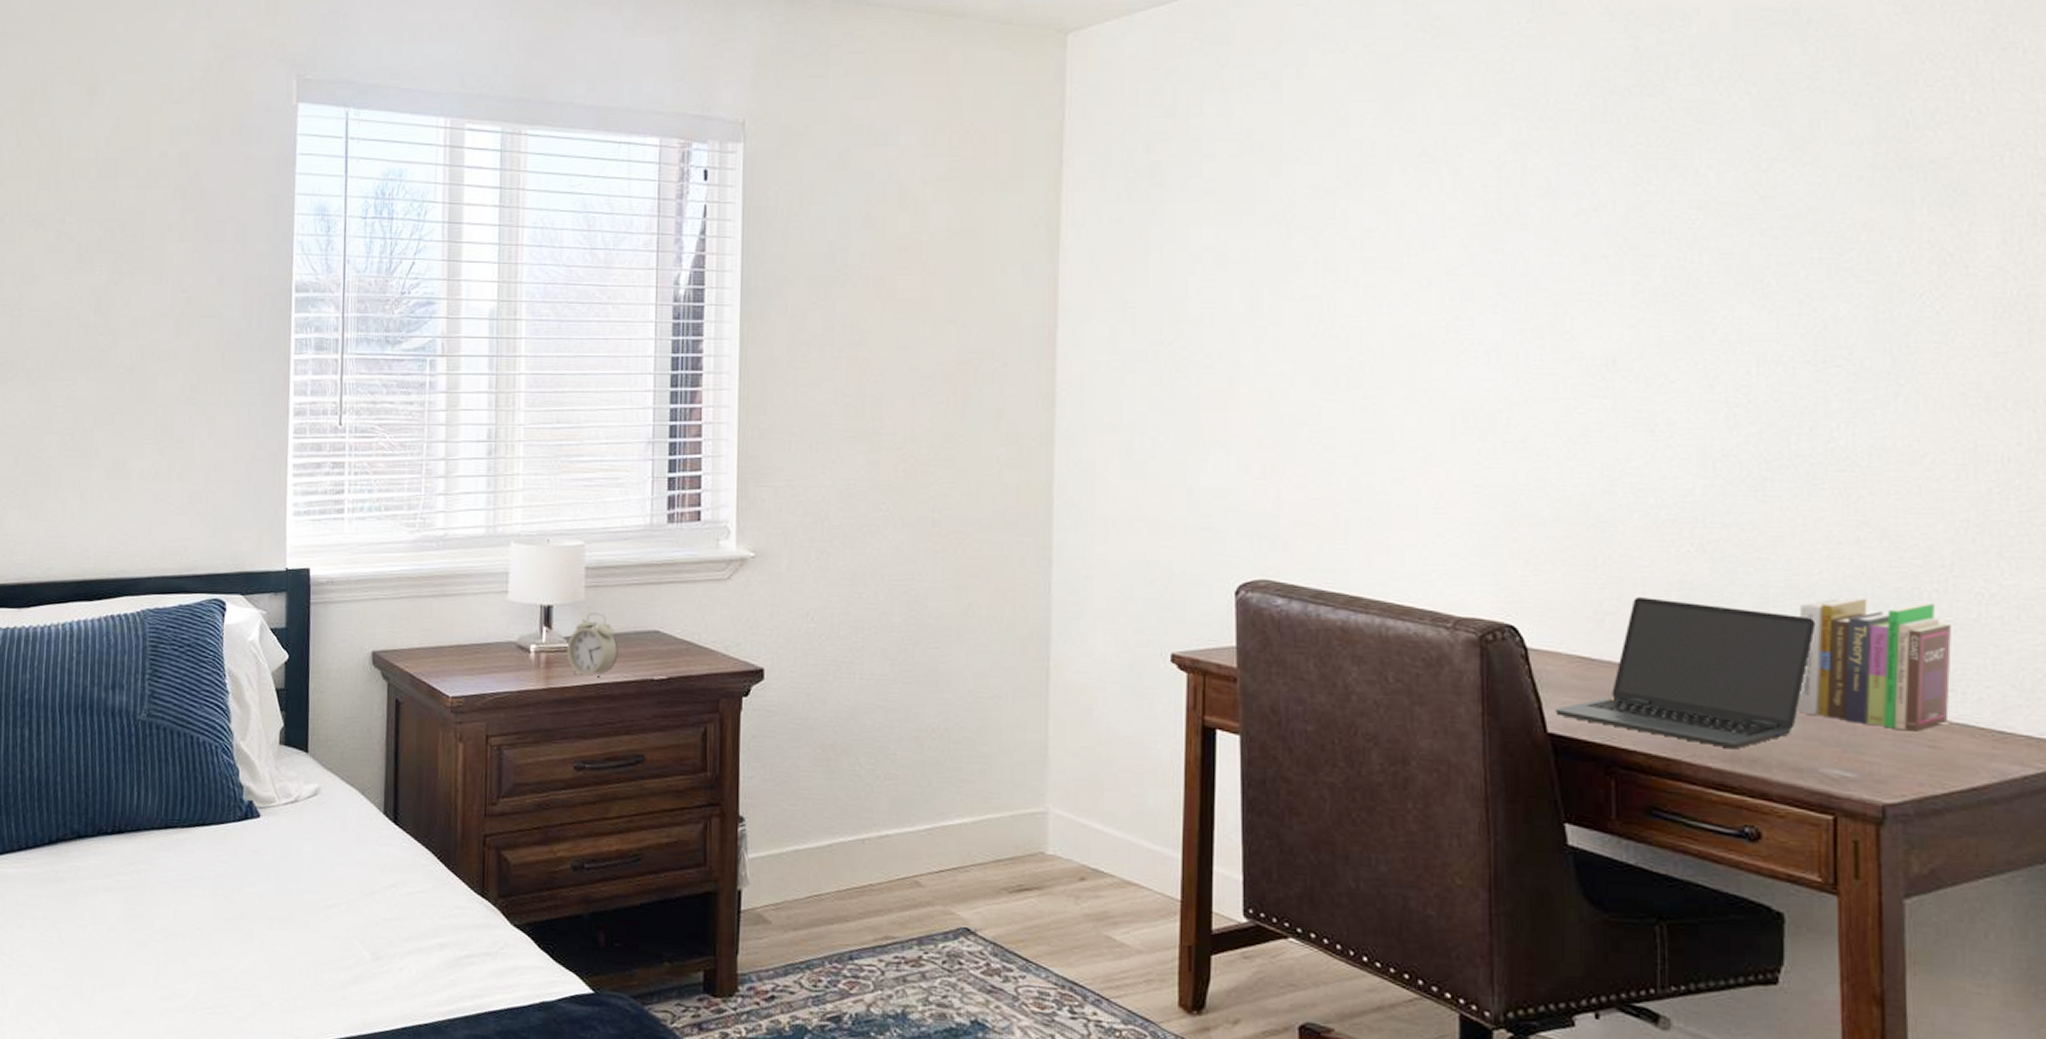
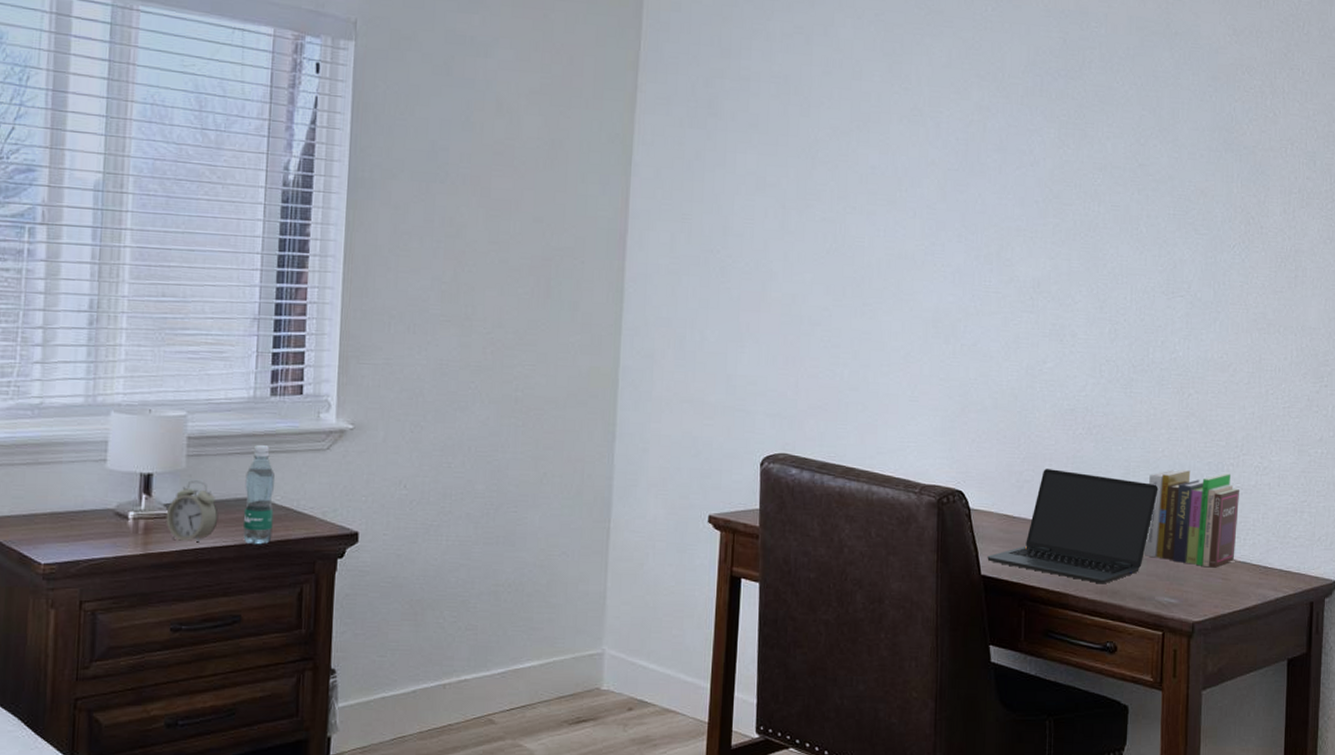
bottle: none [643,575,675,681] -> present [242,445,276,545]

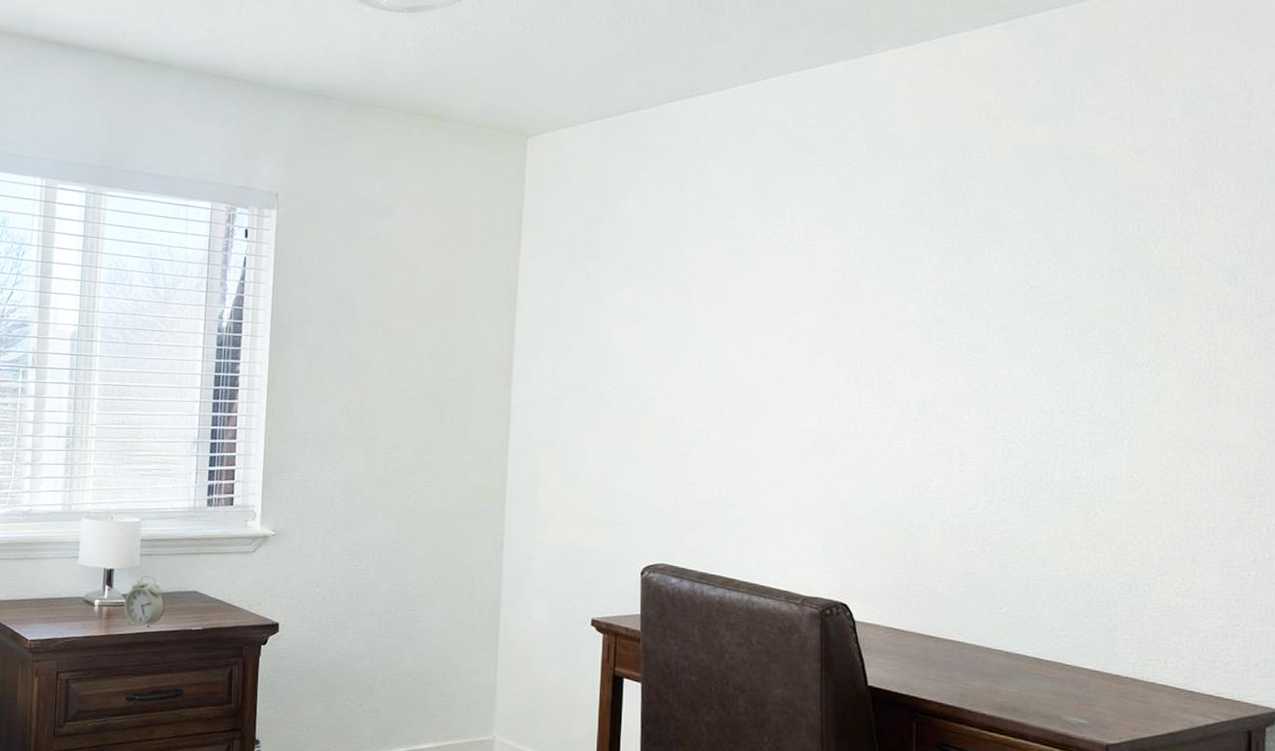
bottle: present [242,445,276,545] -> none [184,547,211,631]
laptop: present [987,469,1159,584] -> none [874,584,1063,701]
books: present [1143,469,1239,568] -> none [1047,588,1157,690]

